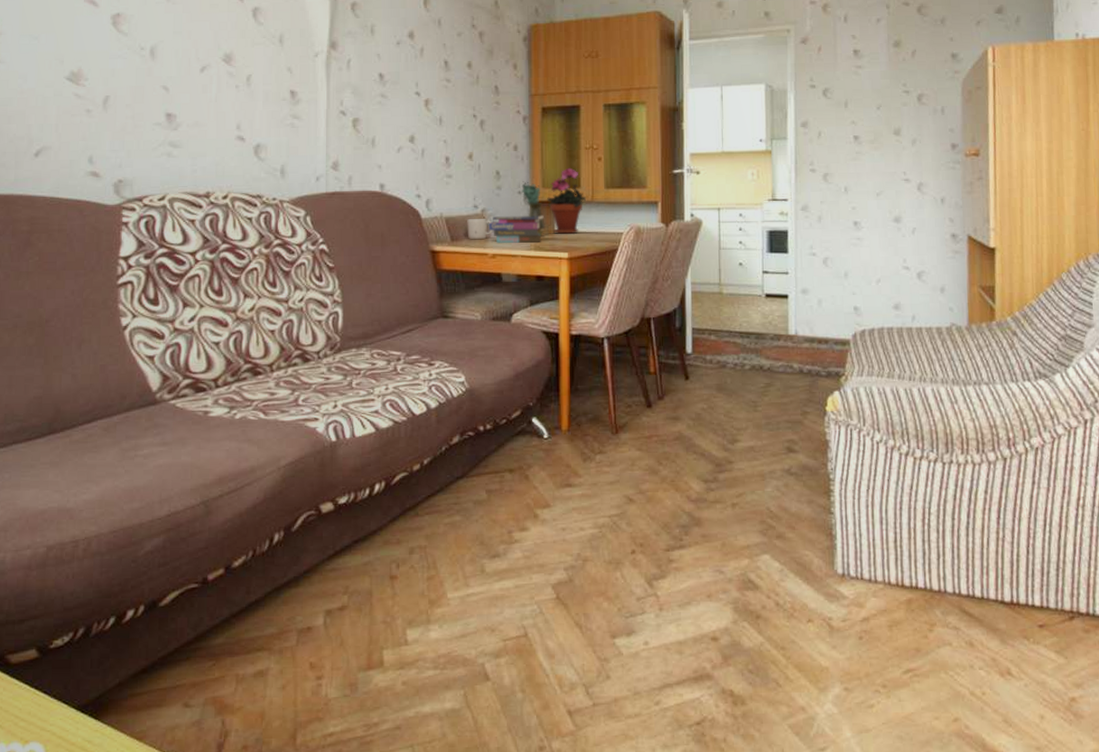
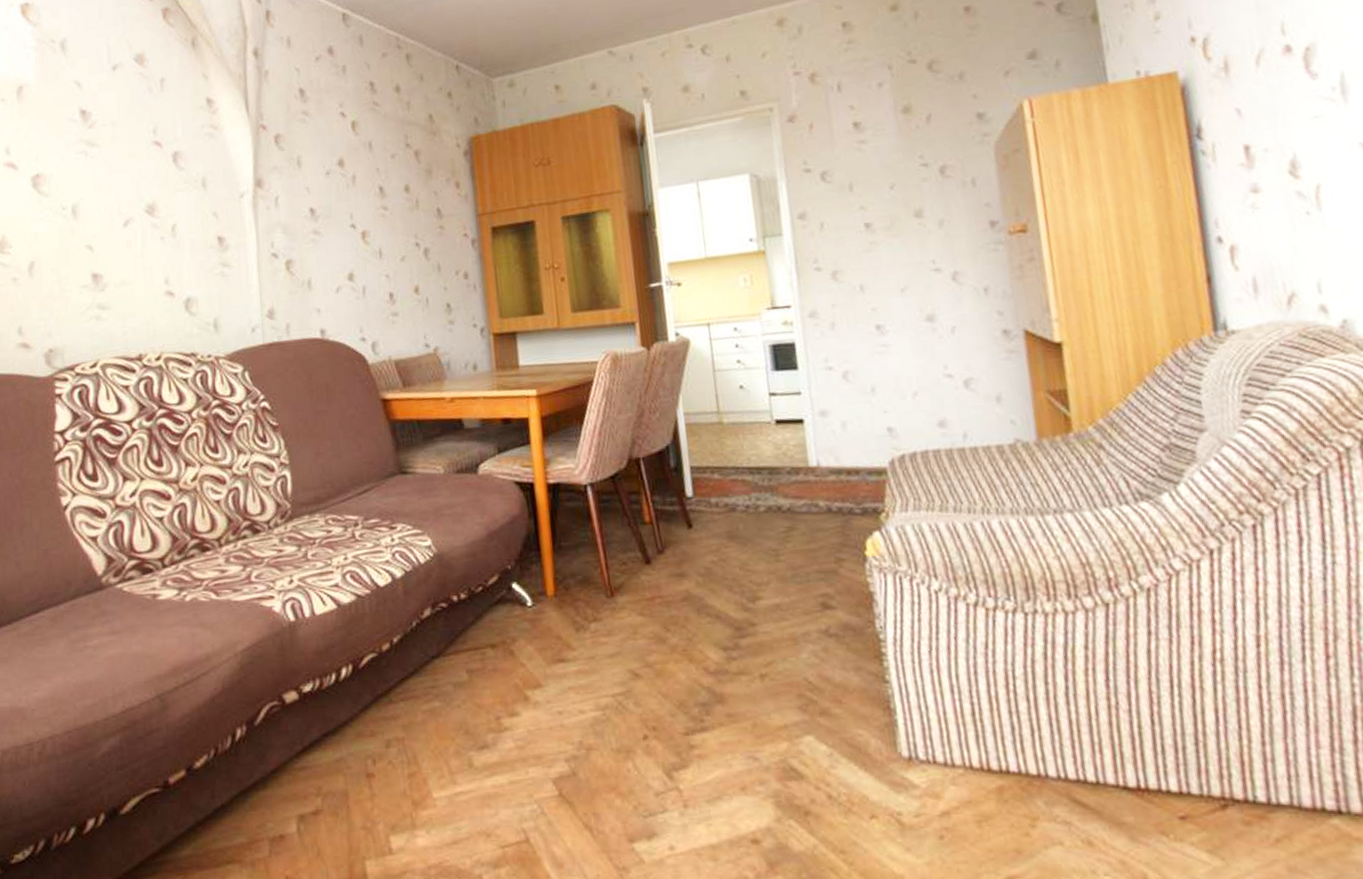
mug: present [467,219,493,240] -> none [419,358,449,384]
books: present [488,214,544,244] -> none [442,348,505,386]
vase: present [521,181,546,237] -> none [476,312,509,373]
potted plant: present [547,167,587,235] -> none [507,292,552,370]

